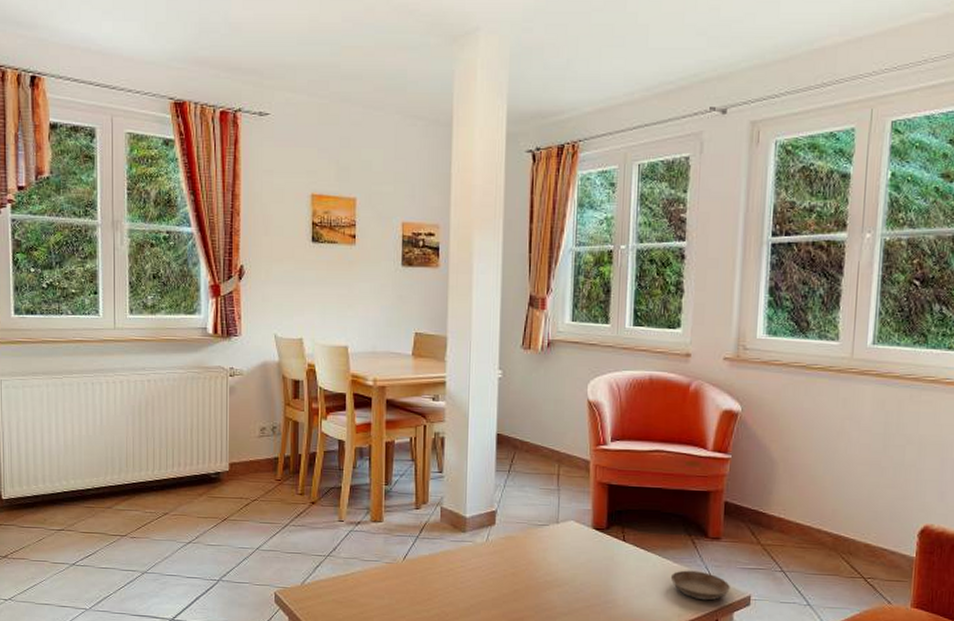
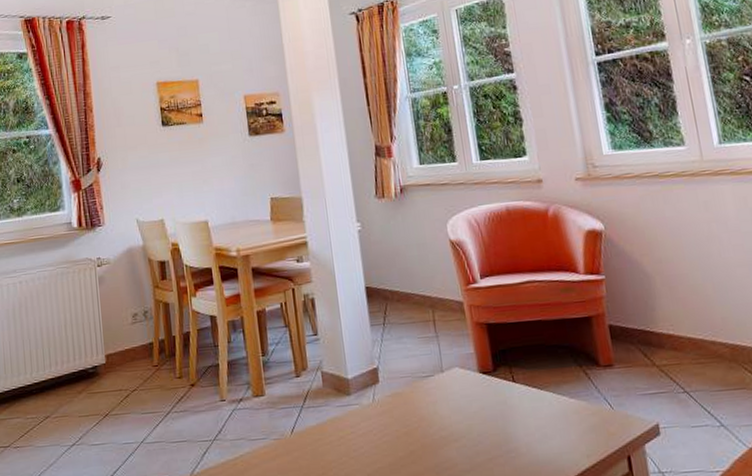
saucer: present [670,570,730,601] -> none [569,403,635,436]

